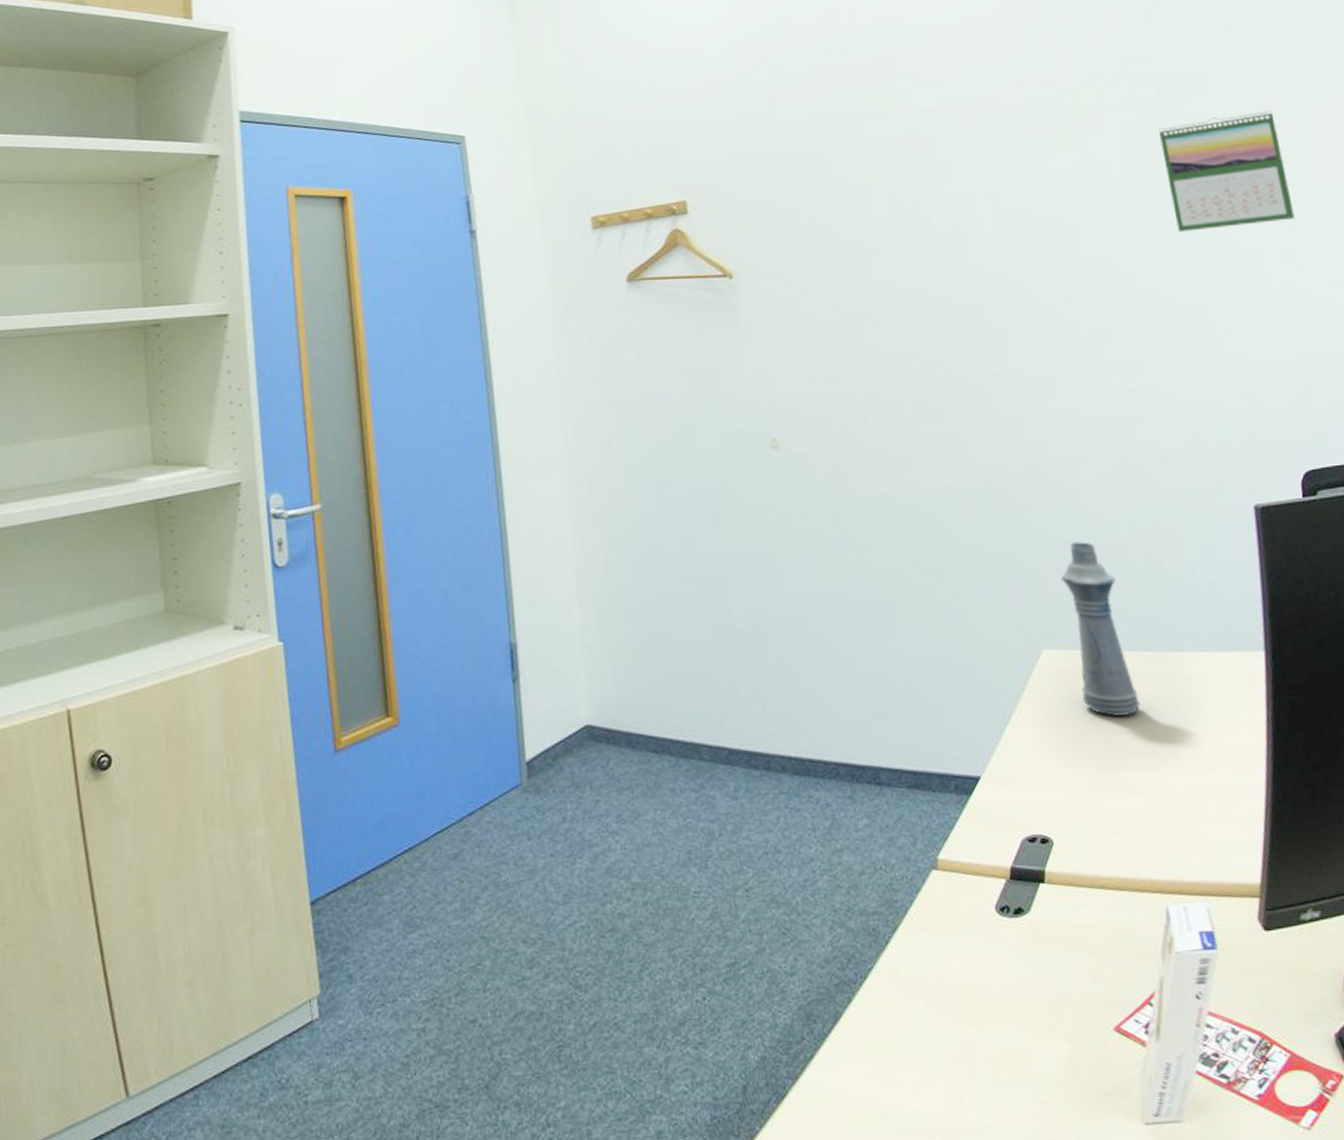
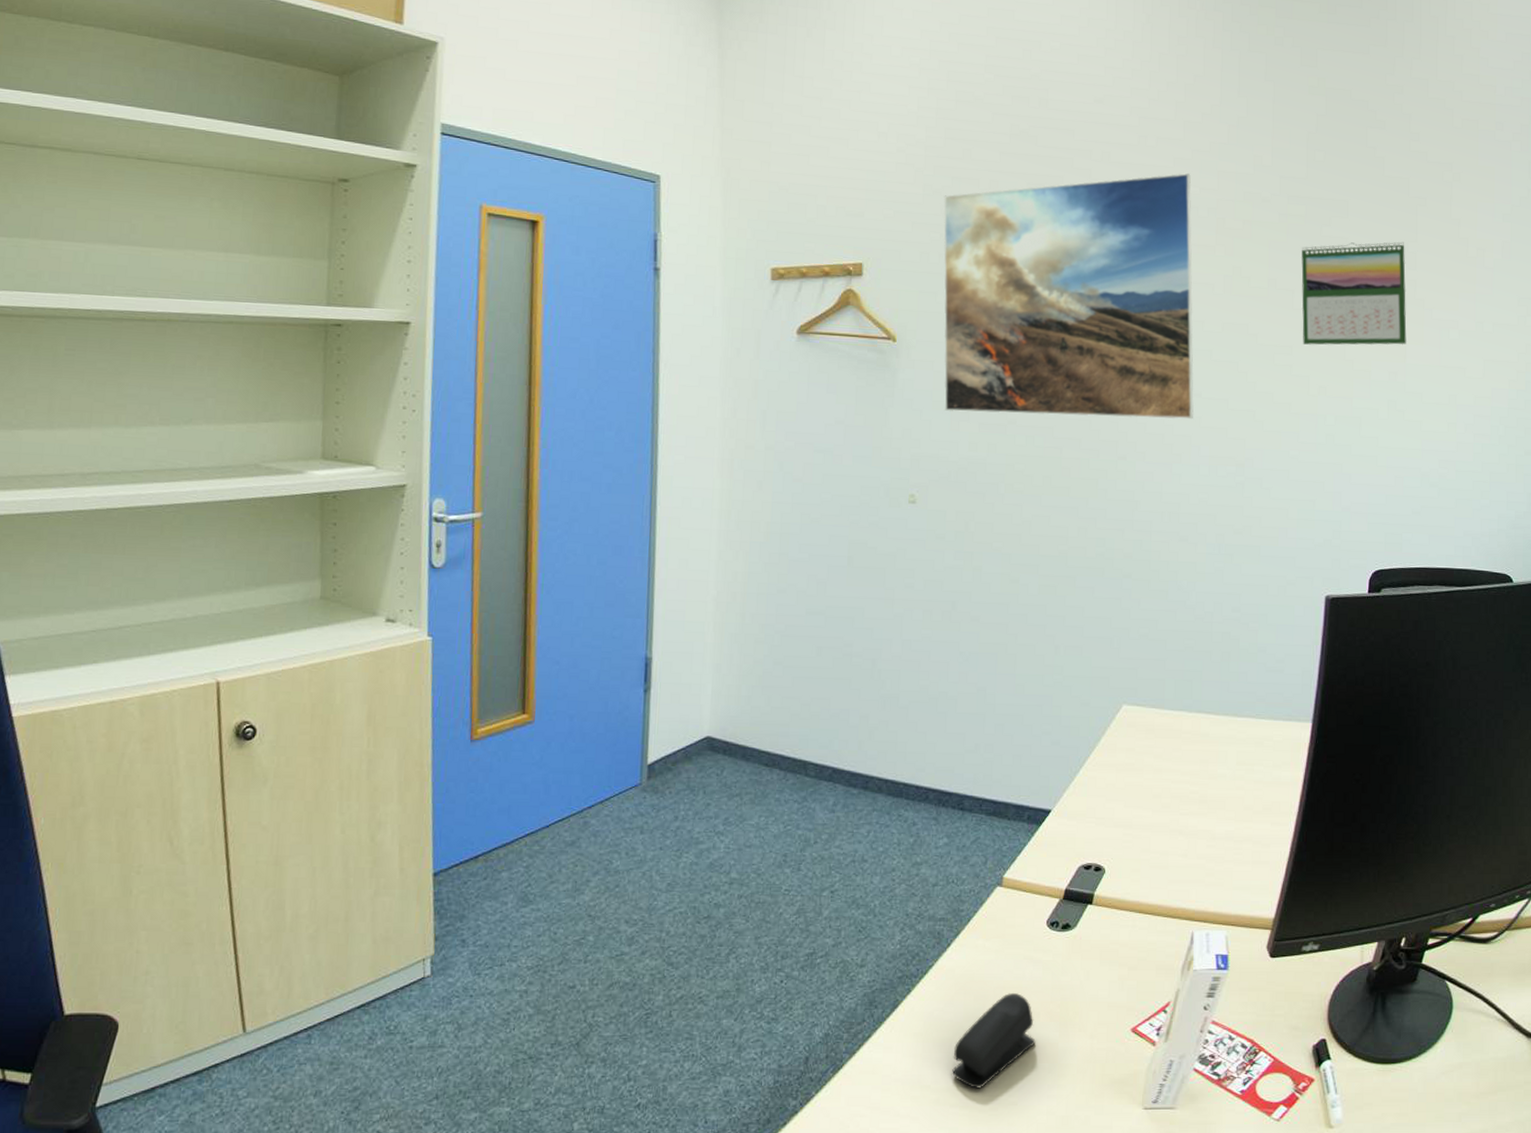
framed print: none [762,67,1070,347] -> present [943,173,1194,420]
stapler: none [911,994,1005,1112] -> present [952,993,1036,1089]
bottle: present [1060,542,1141,717] -> none [1148,613,1200,769]

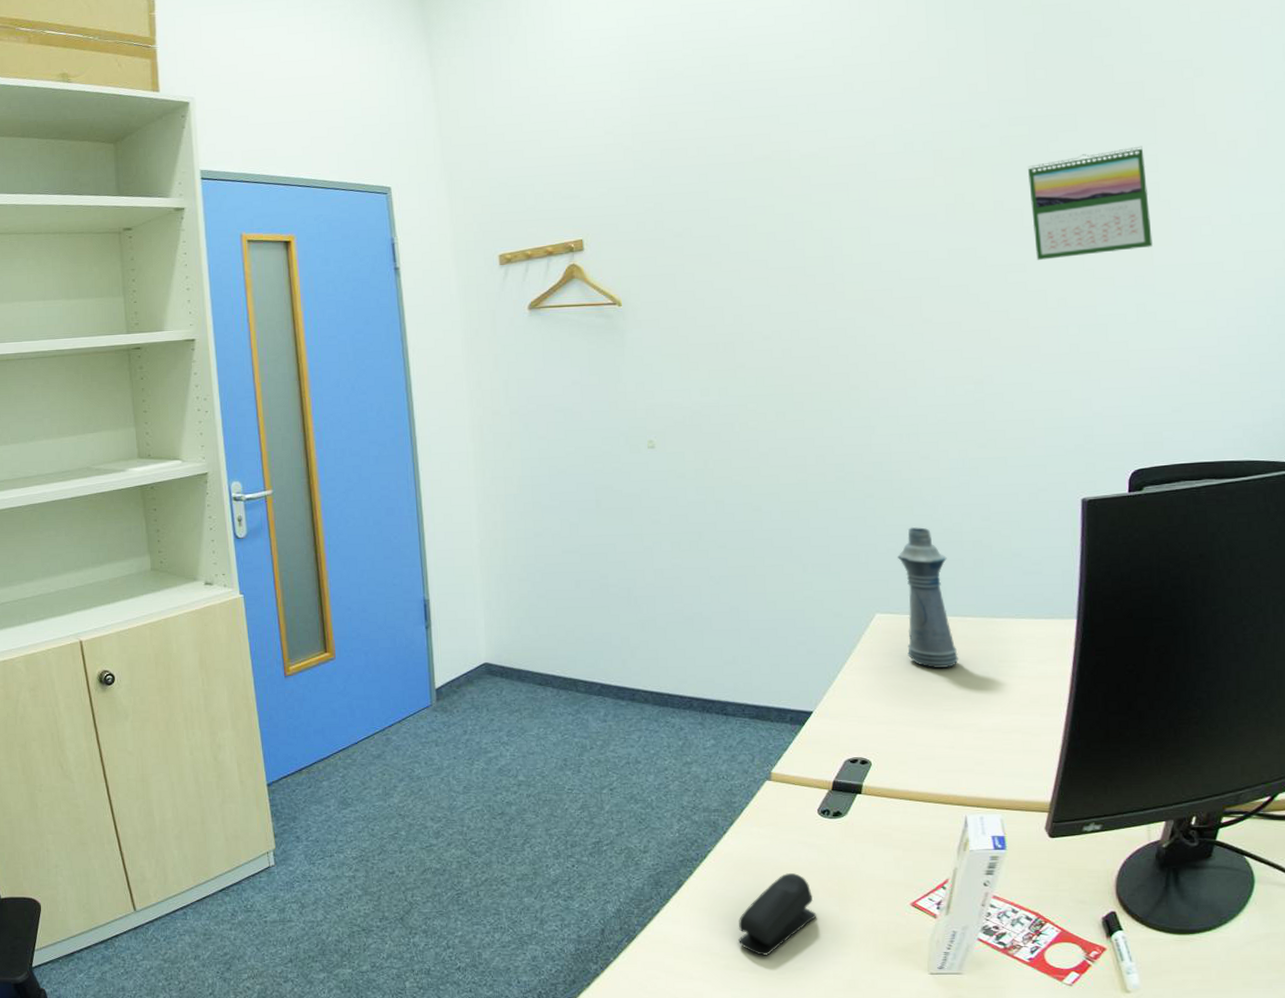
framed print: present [943,173,1194,420] -> none [654,112,926,363]
bottle: none [1148,613,1200,769] -> present [897,527,959,669]

